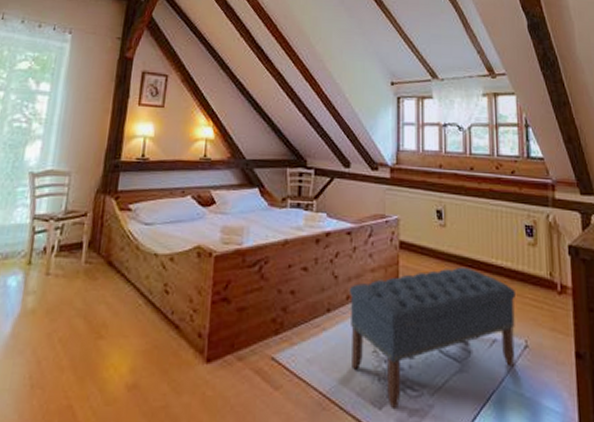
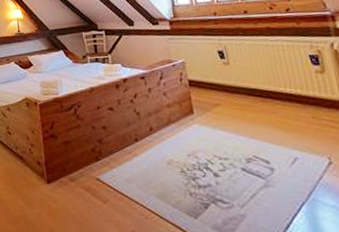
bench: present [349,266,517,410] -> none [150,96,322,219]

